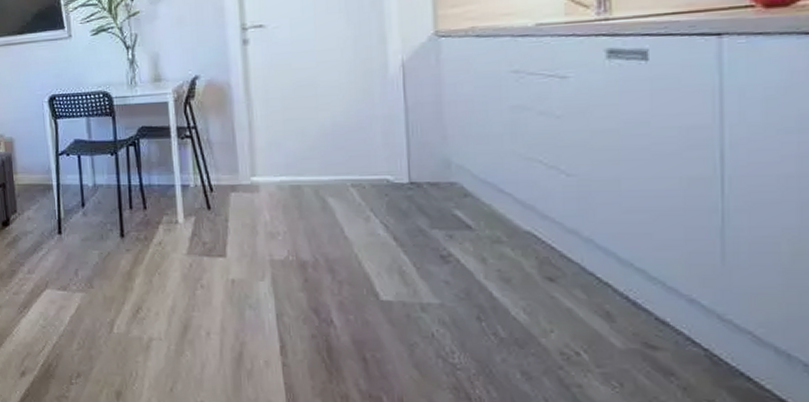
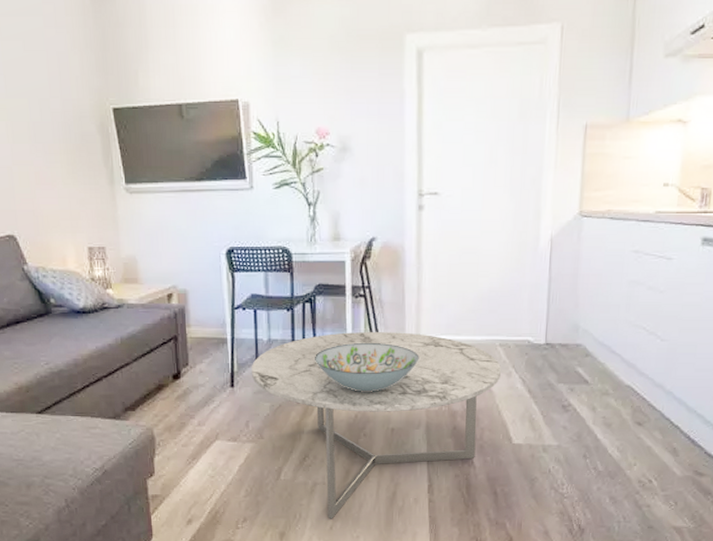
coffee table: none [77,174,356,380] -> present [251,332,501,519]
decorative bowl: none [142,186,258,239] -> present [315,343,420,392]

